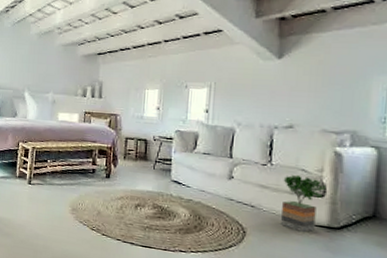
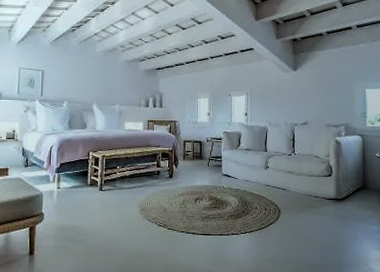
potted tree: present [281,174,327,232] -> none [303,160,332,205]

